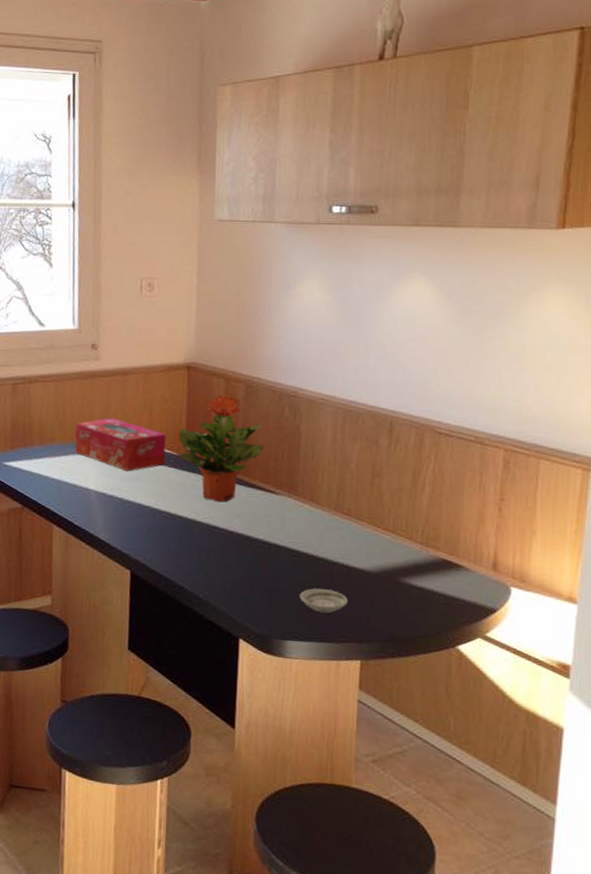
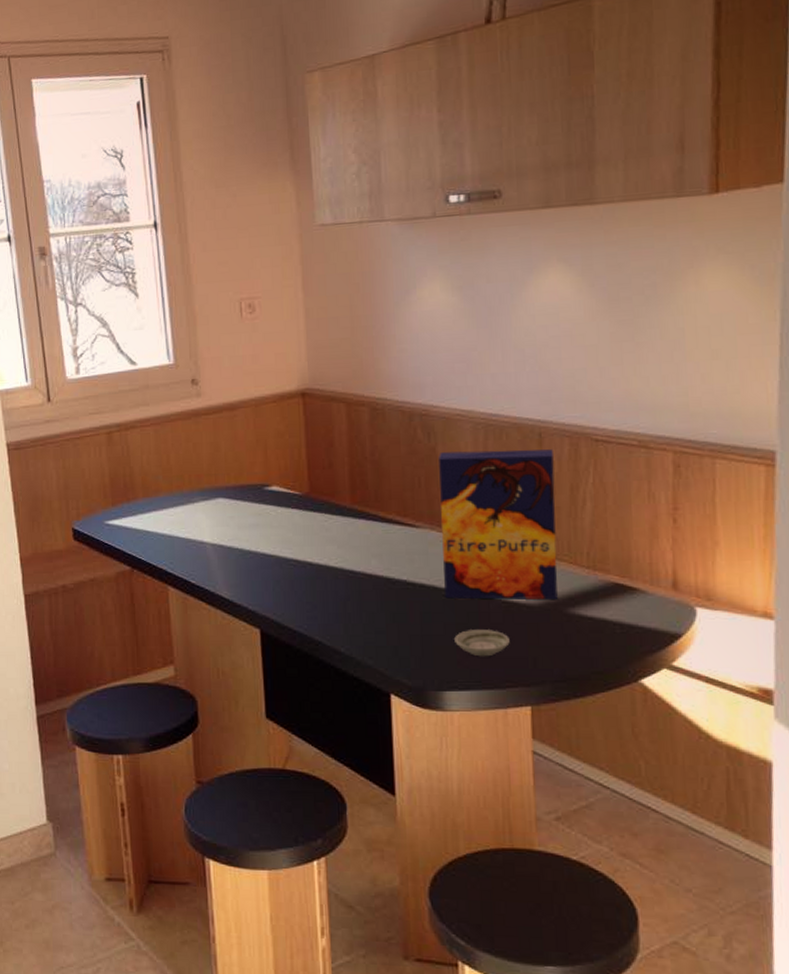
tissue box: present [75,418,167,472] -> none [181,460,287,518]
potted plant: present [178,394,264,503] -> none [299,420,398,543]
cereal box: none [295,430,401,570] -> present [439,449,558,600]

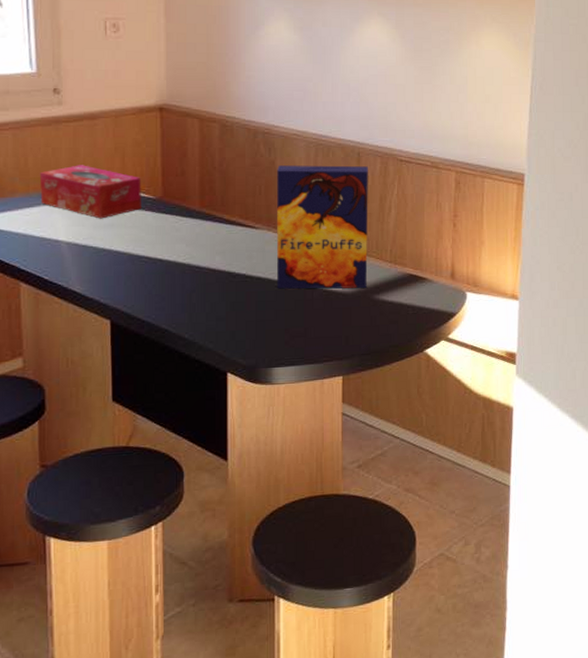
tissue box: none [181,460,287,518] -> present [39,165,141,219]
saucer: present [454,630,510,657] -> none [283,314,328,337]

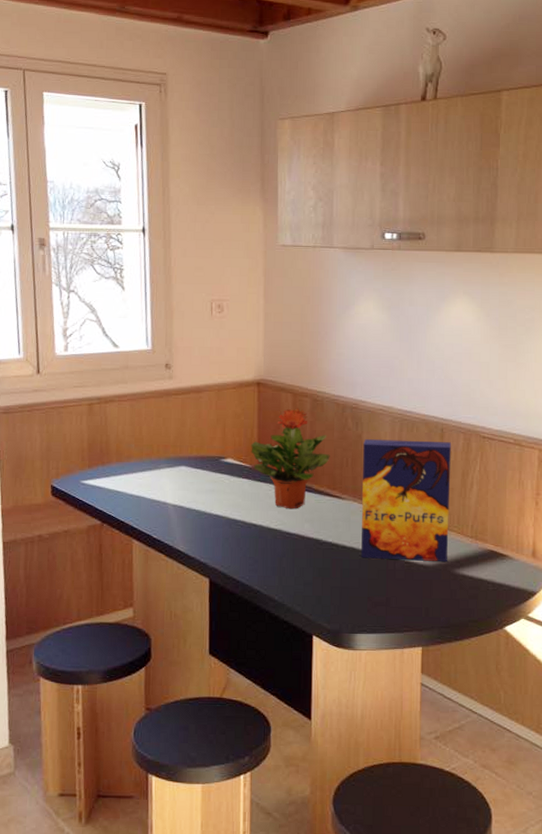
tissue box: present [39,165,141,219] -> none [151,434,240,484]
potted plant: none [154,134,242,242] -> present [251,408,330,509]

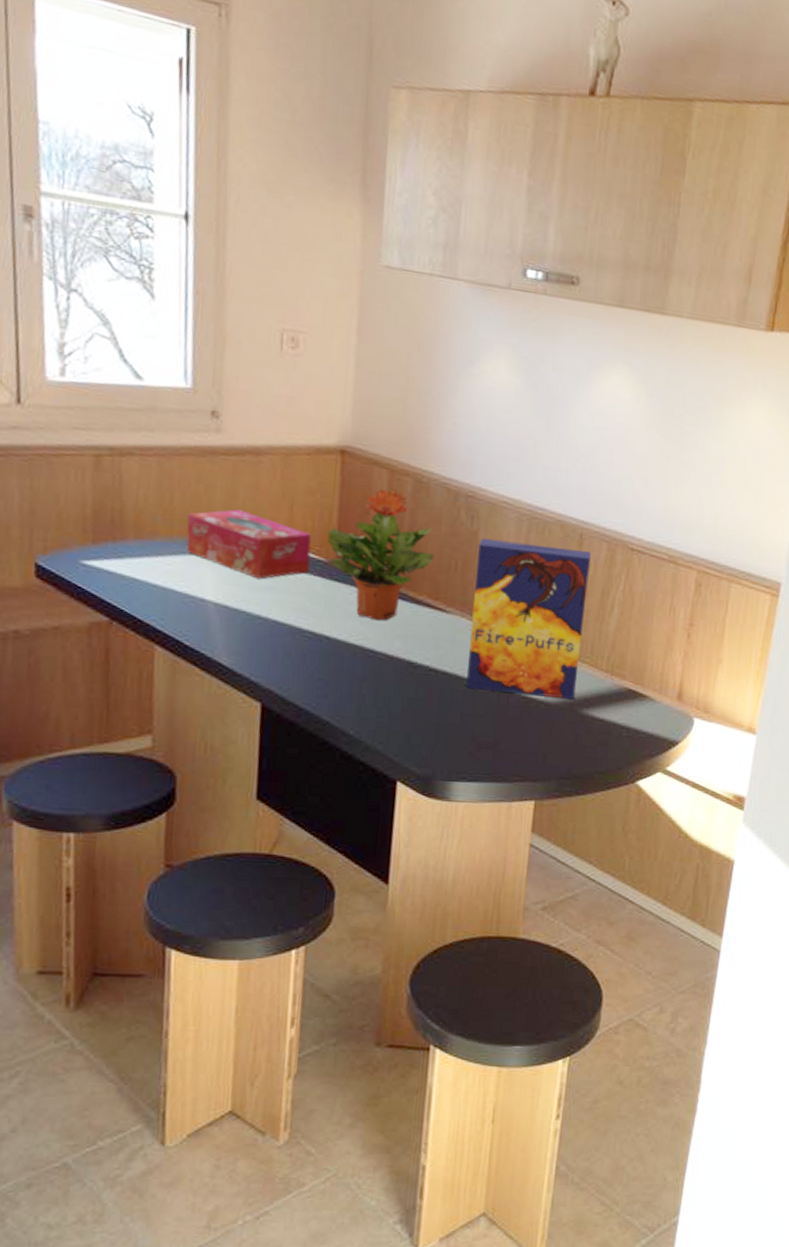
tissue box: none [151,434,240,484] -> present [186,509,312,579]

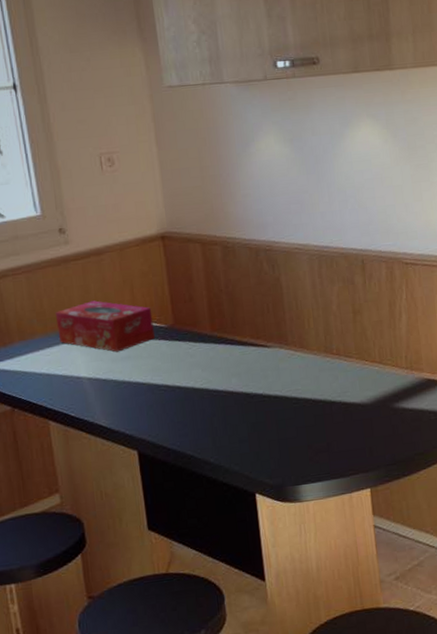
potted plant: present [327,489,434,621] -> none [163,258,250,366]
cereal box: present [466,538,591,700] -> none [282,273,385,406]

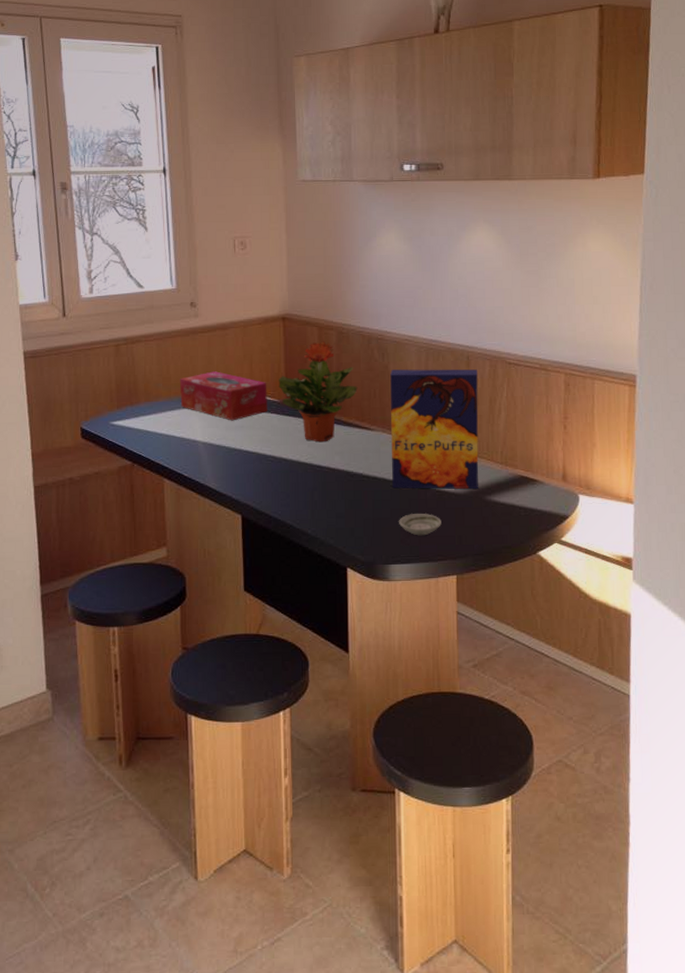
potted plant: none [163,258,250,366] -> present [278,341,358,443]
cereal box: none [282,273,385,406] -> present [390,369,479,490]
saucer: none [305,428,350,452] -> present [399,514,441,536]

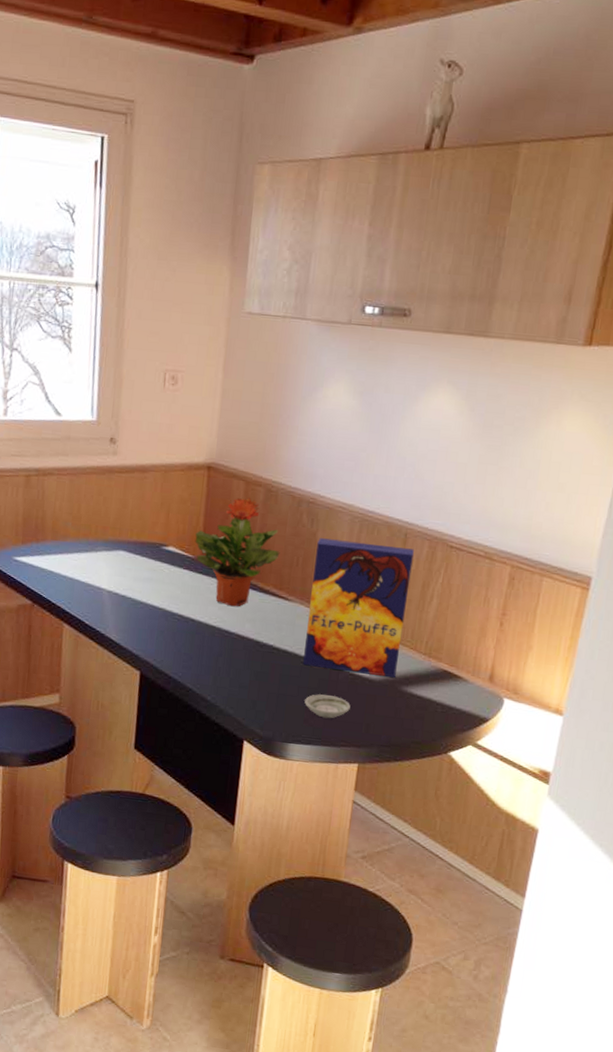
tissue box: present [179,371,267,421] -> none [88,516,183,572]

